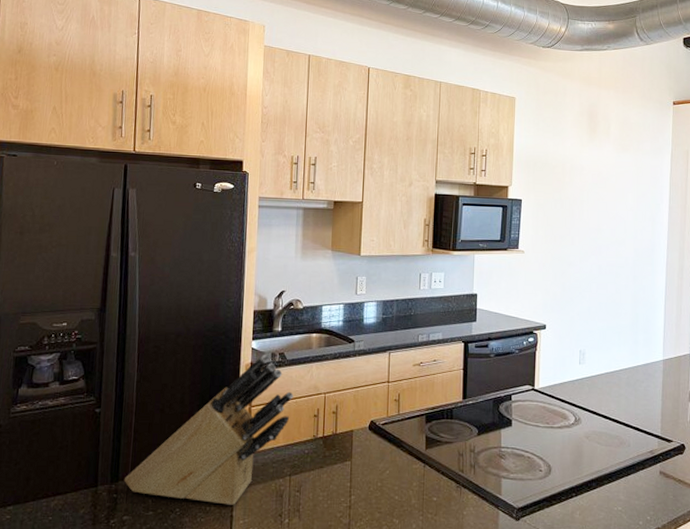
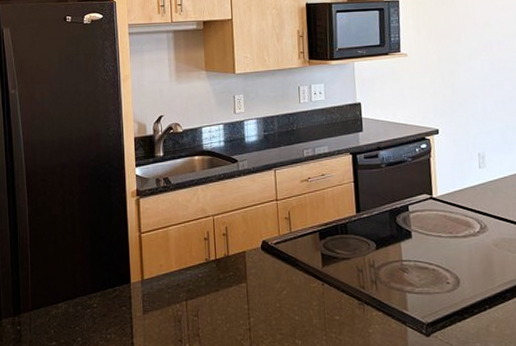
knife block: present [124,355,294,505] -> none [25,181,182,332]

